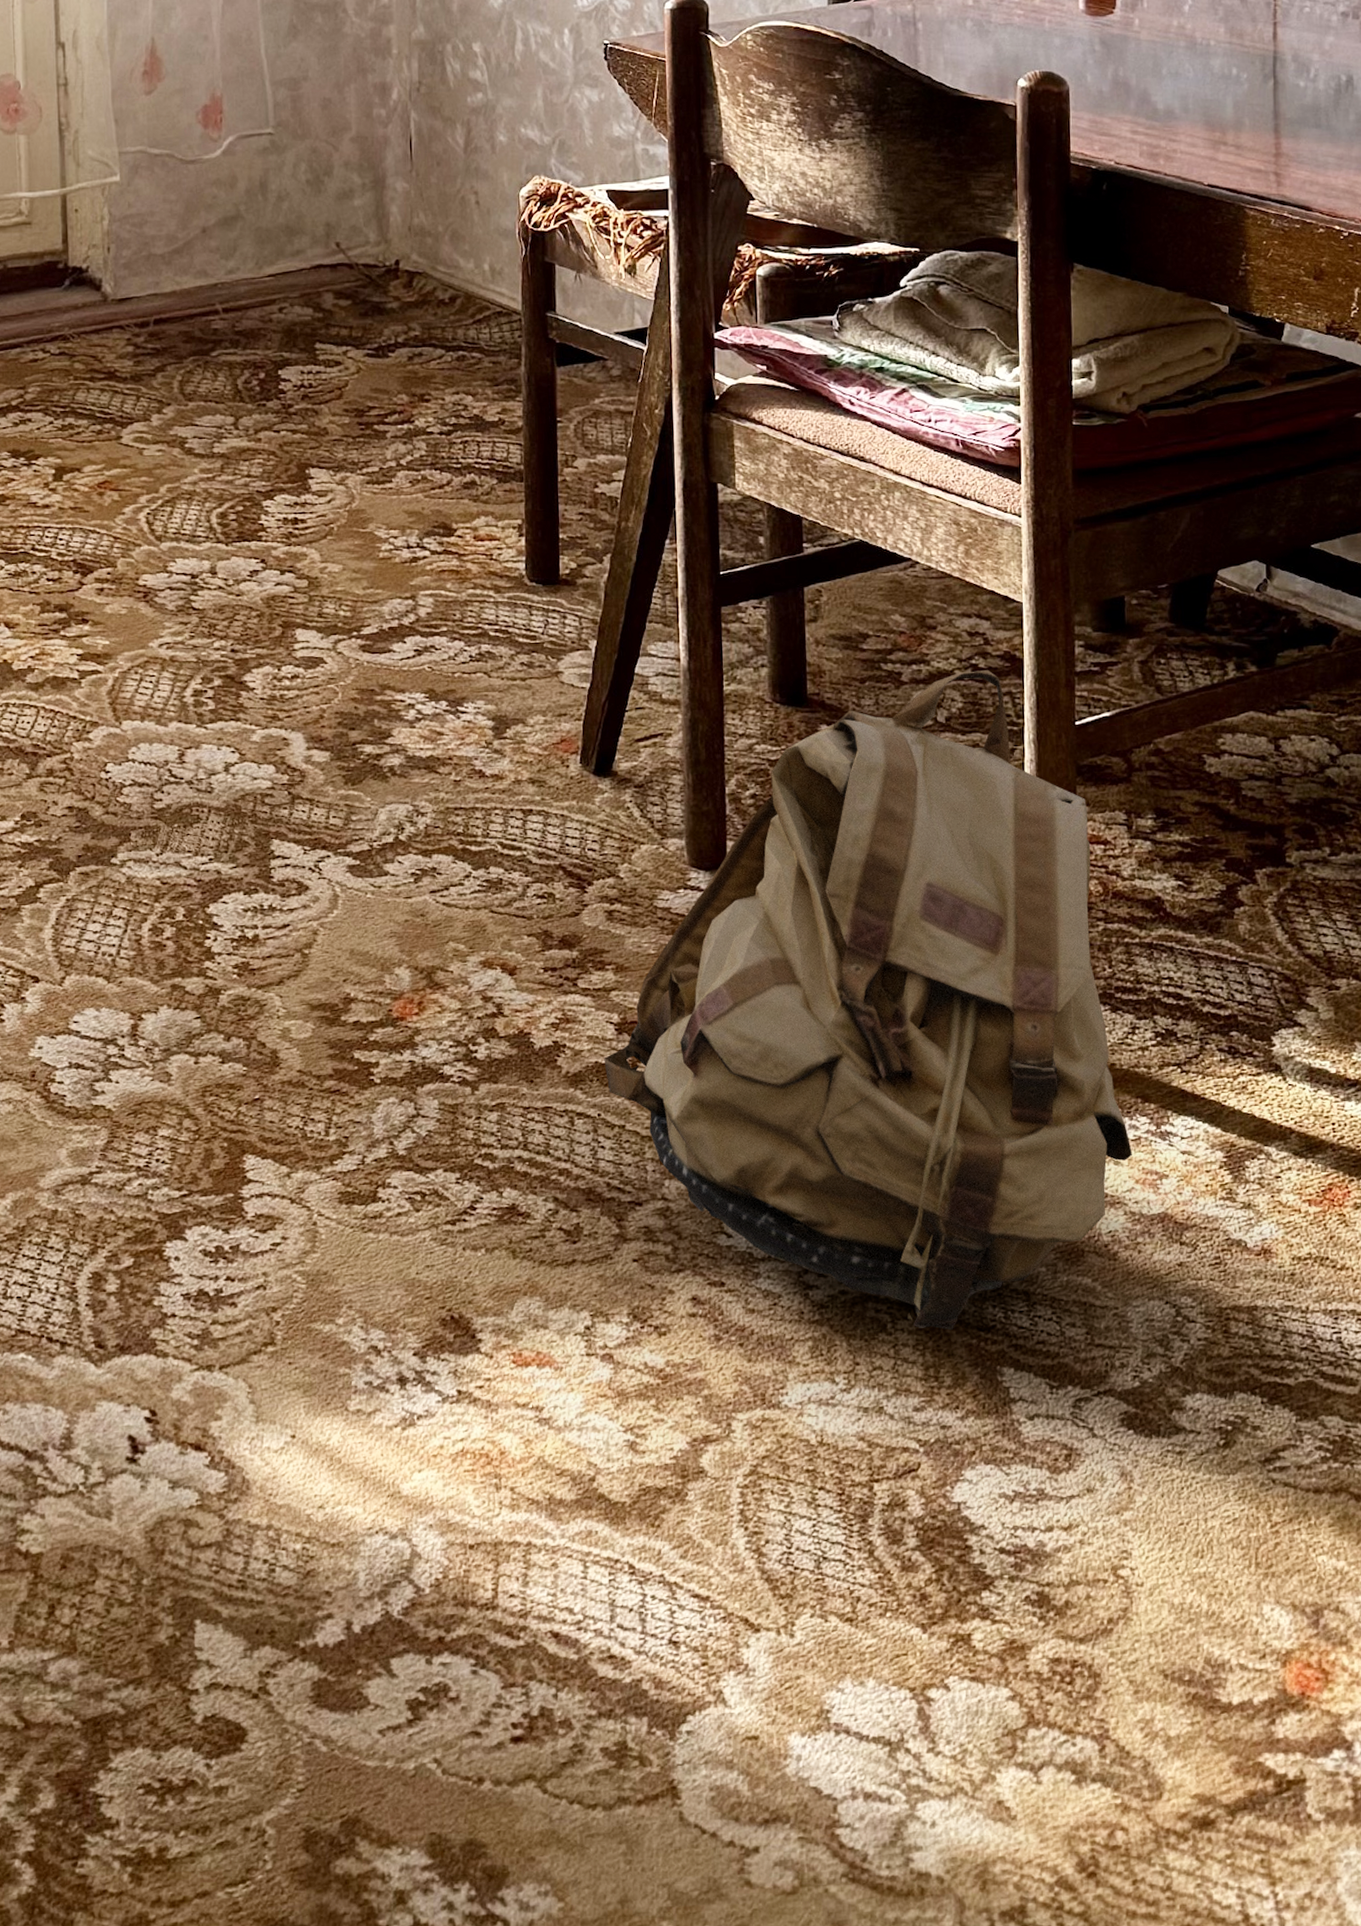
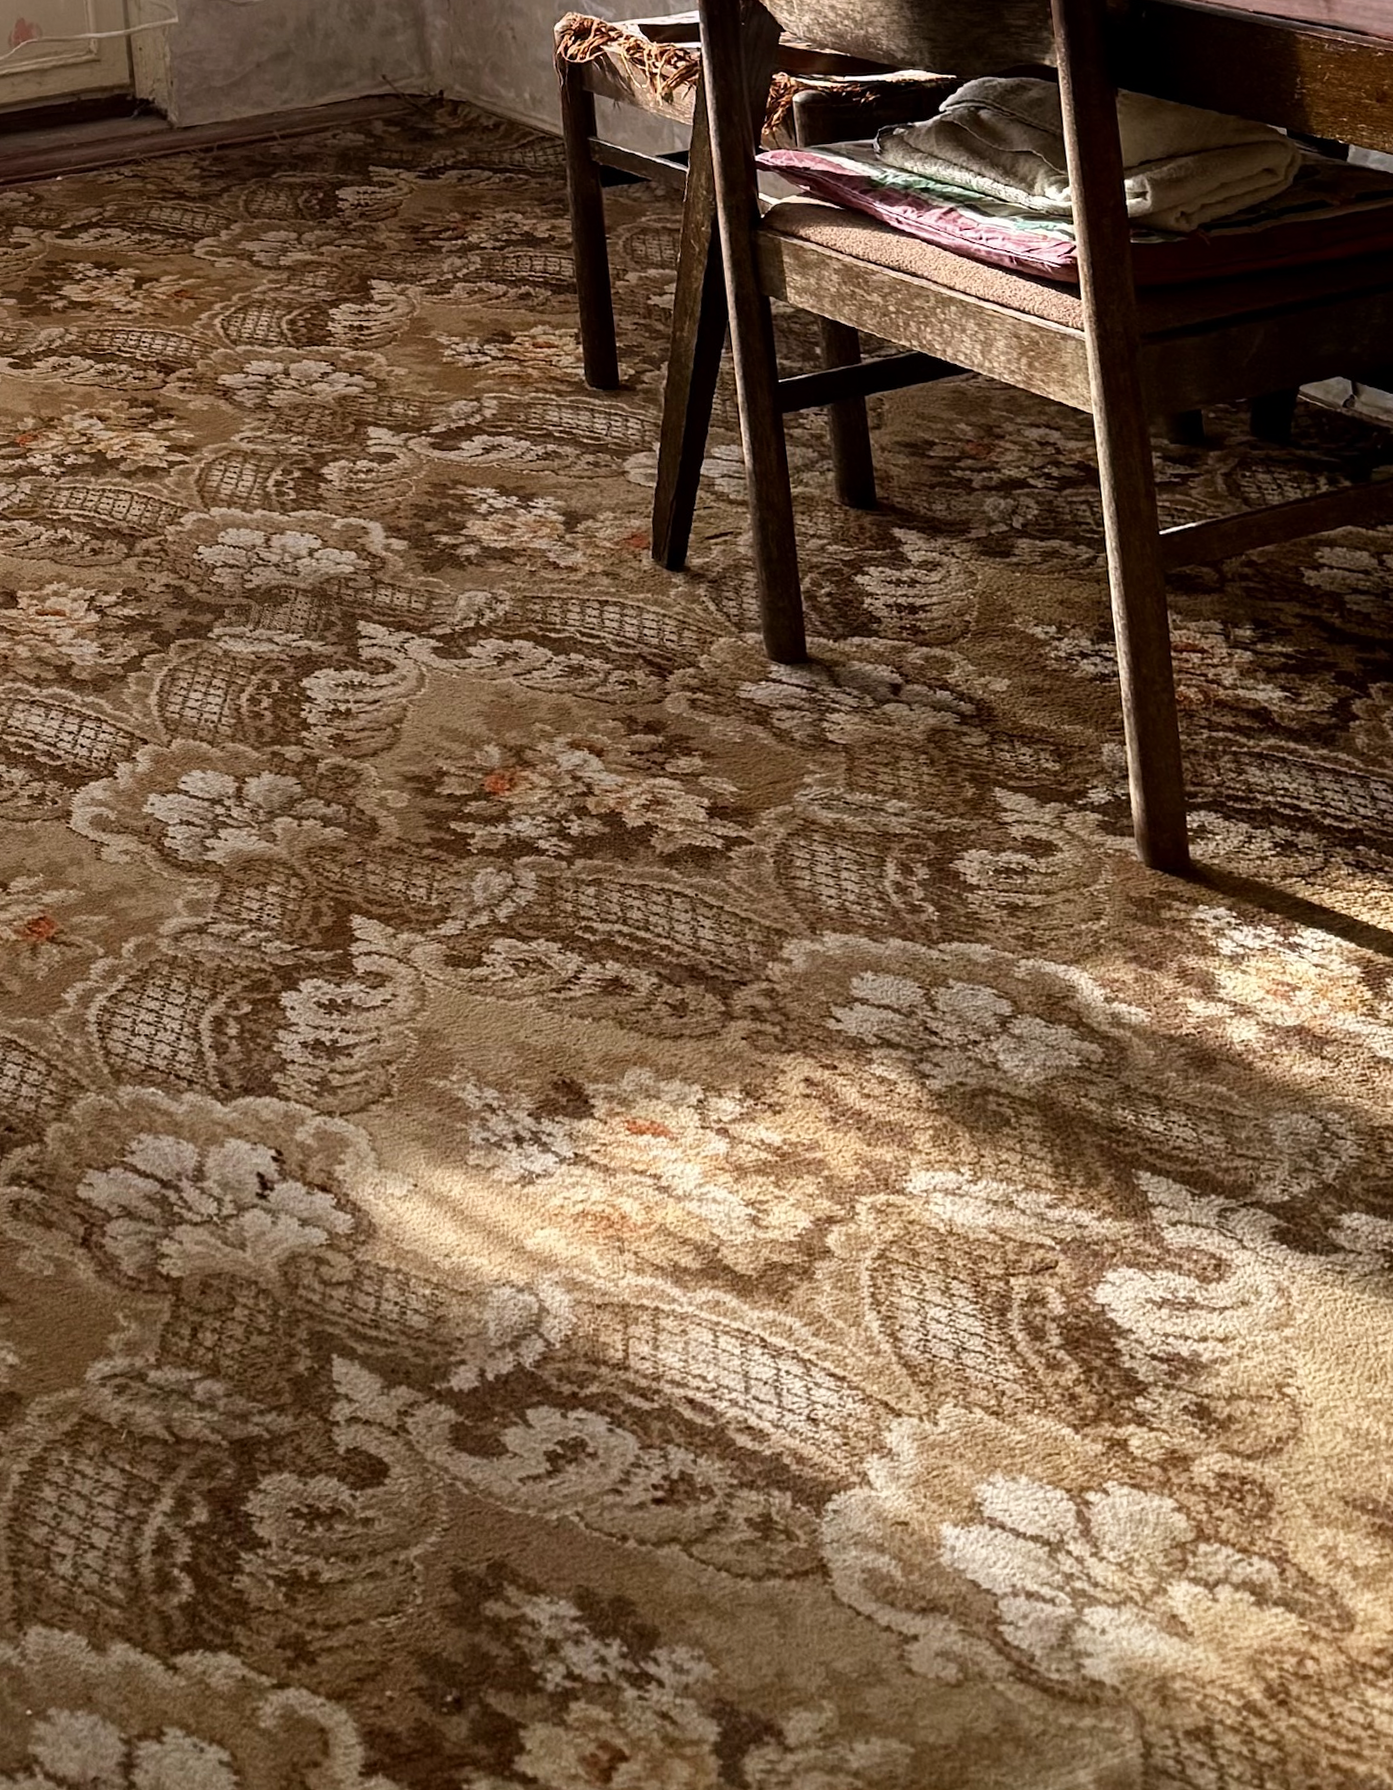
backpack: present [604,670,1132,1331] -> none [697,479,1260,1130]

